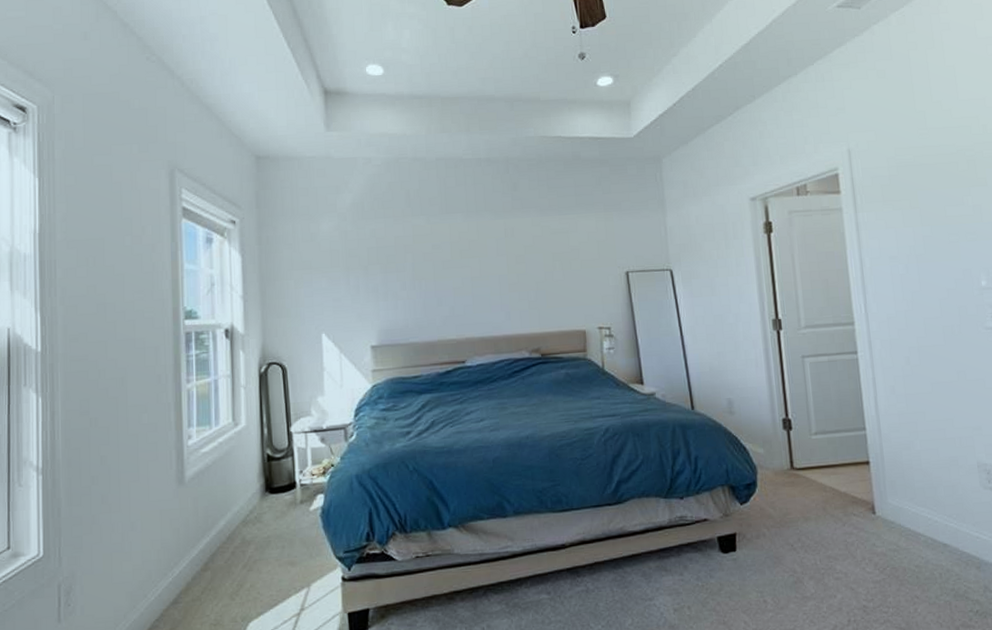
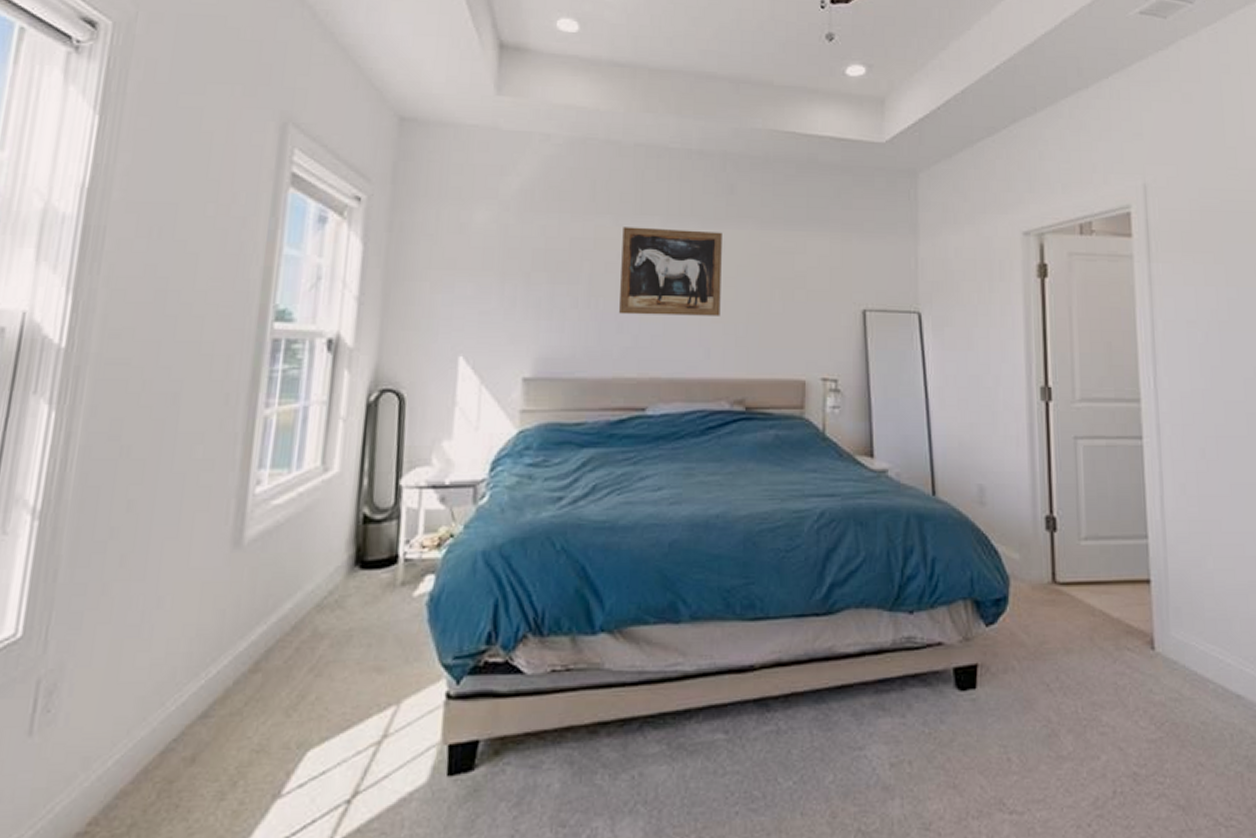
wall art: none [434,221,515,292] -> present [619,227,722,316]

